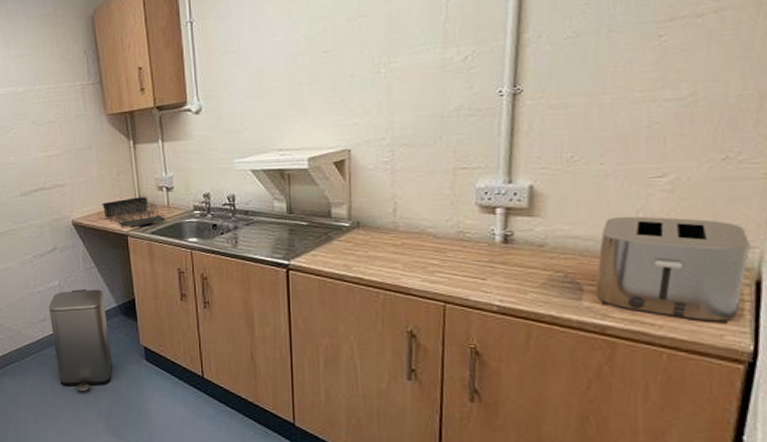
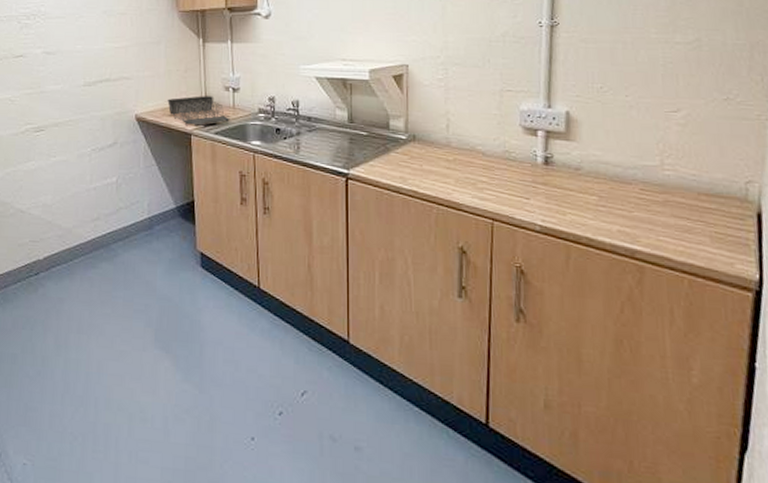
pedal bin: present [48,289,112,392] -> none [103,187,166,300]
toaster: present [594,216,752,324] -> none [624,145,752,253]

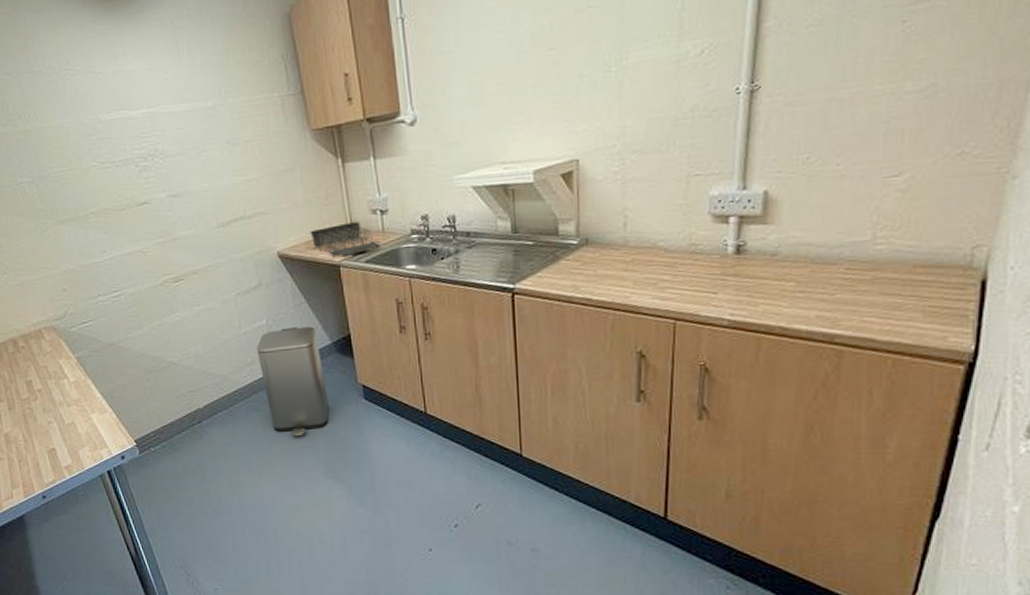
pedal bin: none [103,187,166,300] -> present [256,326,329,437]

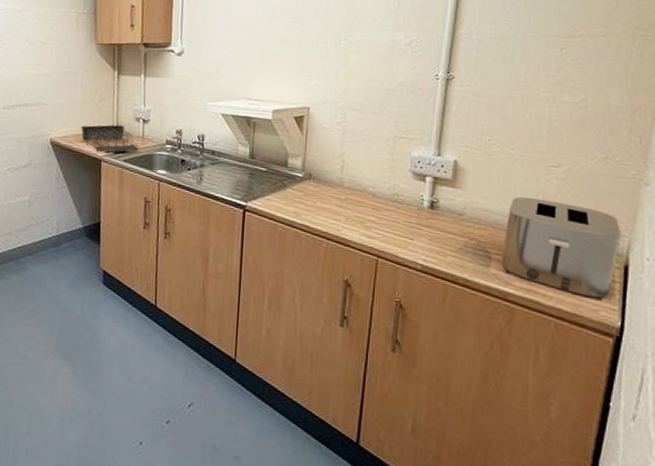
pedal bin: present [256,326,329,437] -> none [15,206,72,310]
toaster: none [824,218,980,326] -> present [500,196,622,301]

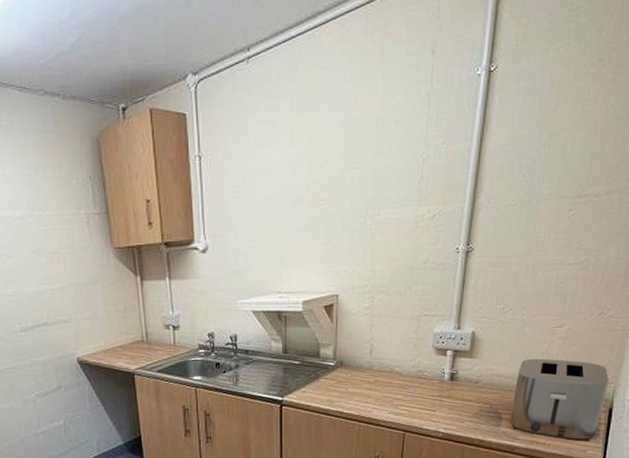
dish rack: present [81,124,139,153] -> none [108,335,172,366]

